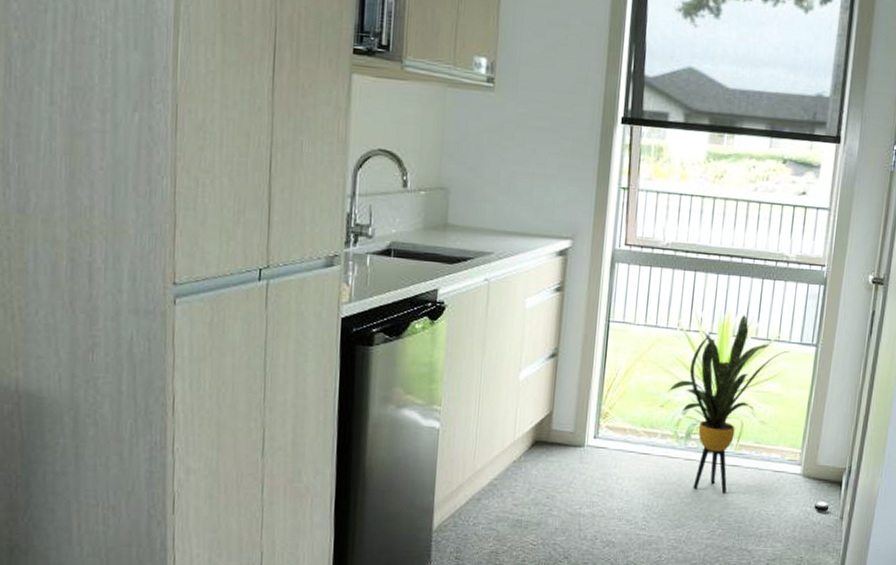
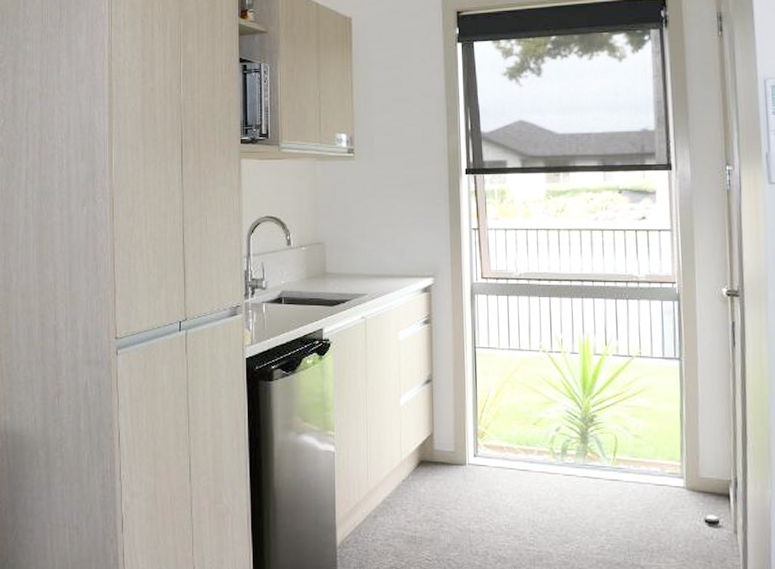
house plant: present [667,315,790,494] -> none [538,334,654,508]

